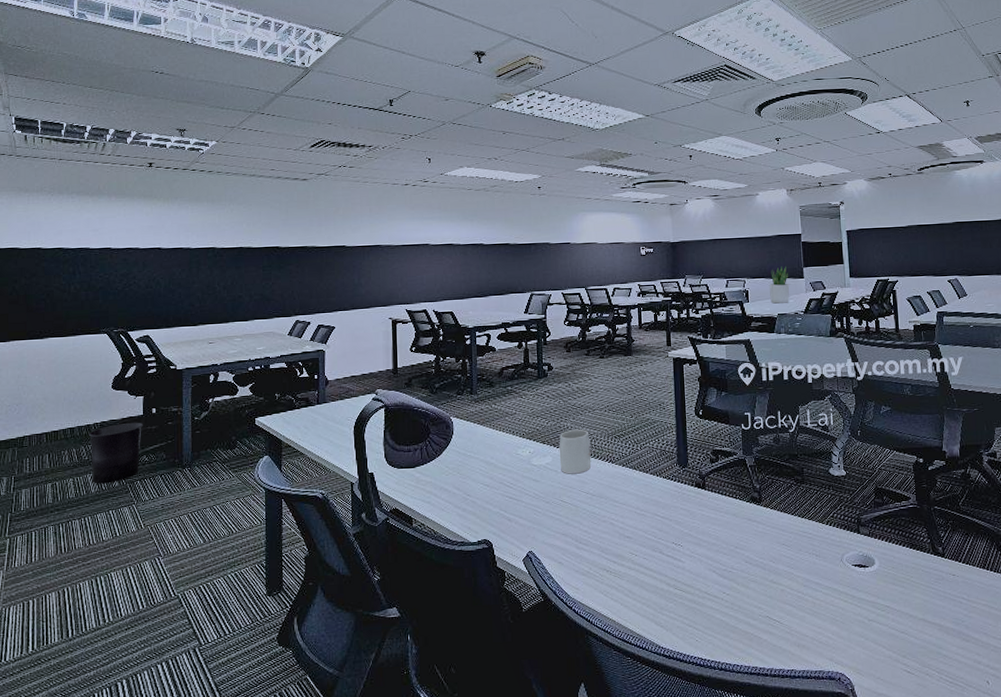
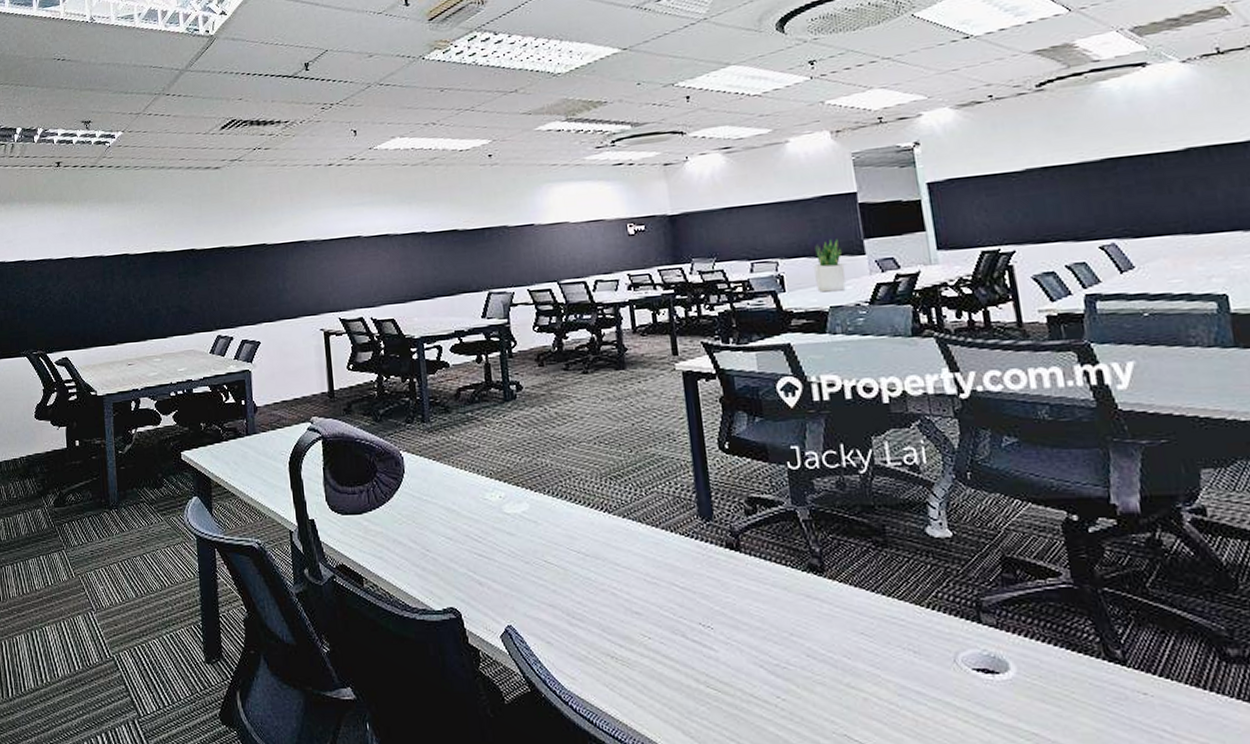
waste bin: present [88,422,143,484] -> none [15,456,68,526]
mug: present [559,429,591,474] -> none [536,467,581,527]

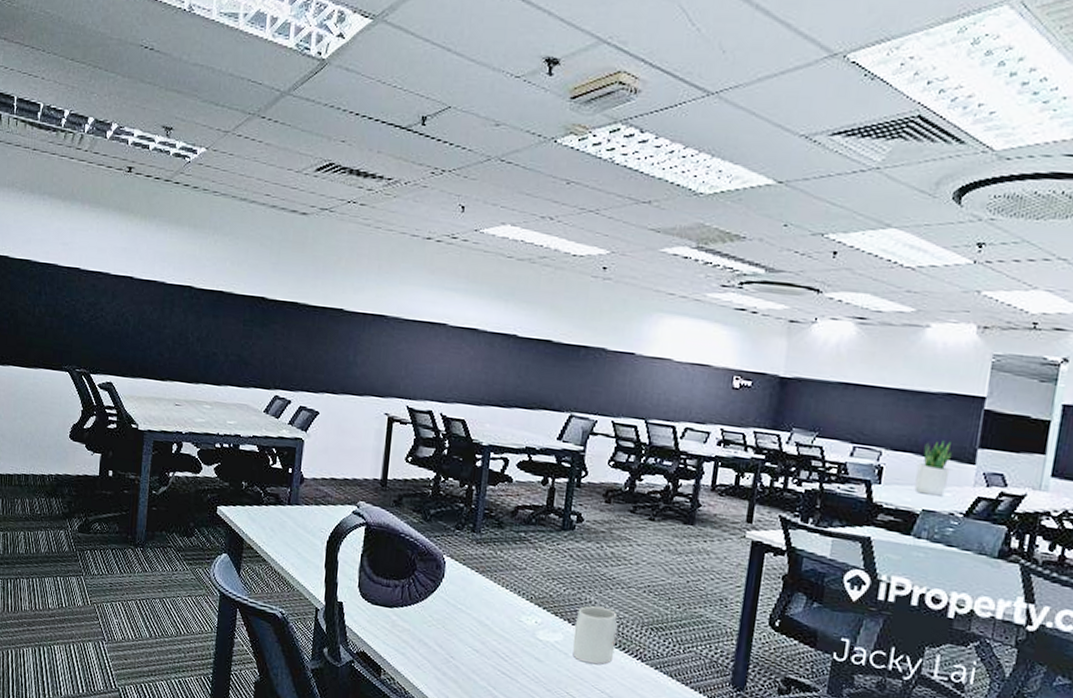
mug: none [536,467,581,527] -> present [573,605,618,665]

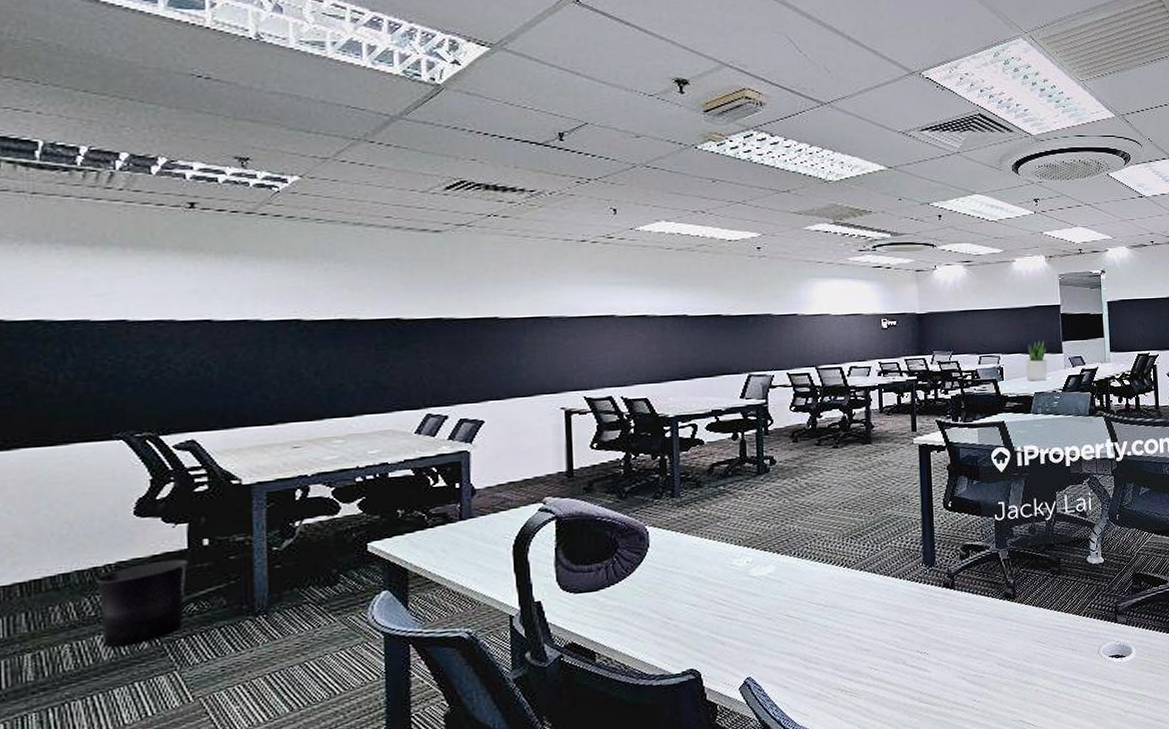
waste bin: none [42,480,98,547] -> present [95,559,188,649]
mug: present [573,605,618,665] -> none [783,531,823,585]

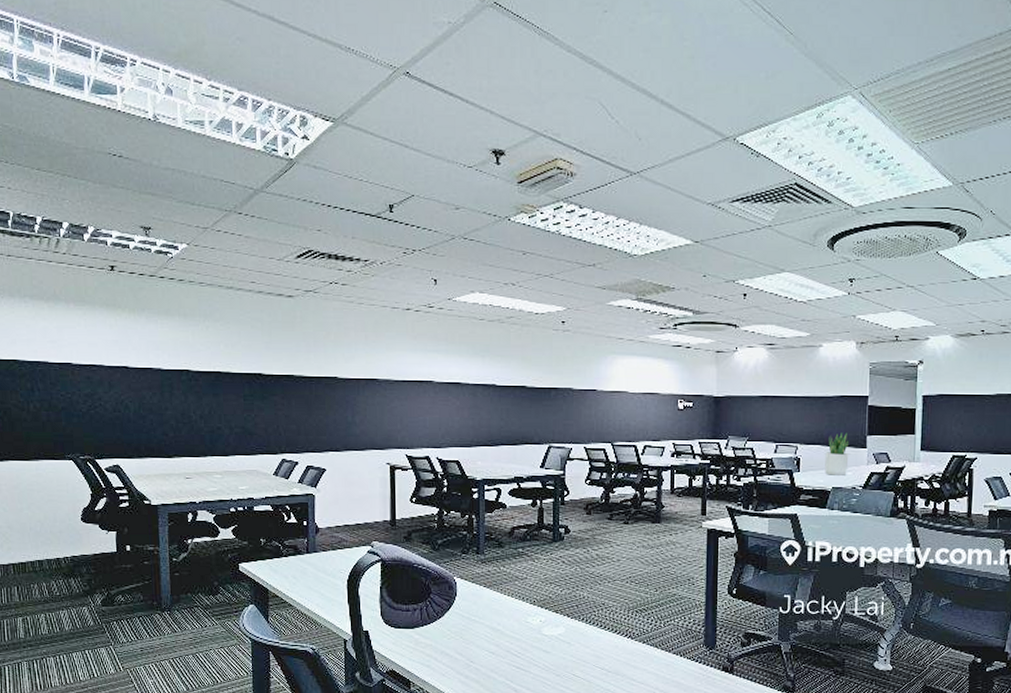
waste bin: present [95,559,188,649] -> none [58,559,117,622]

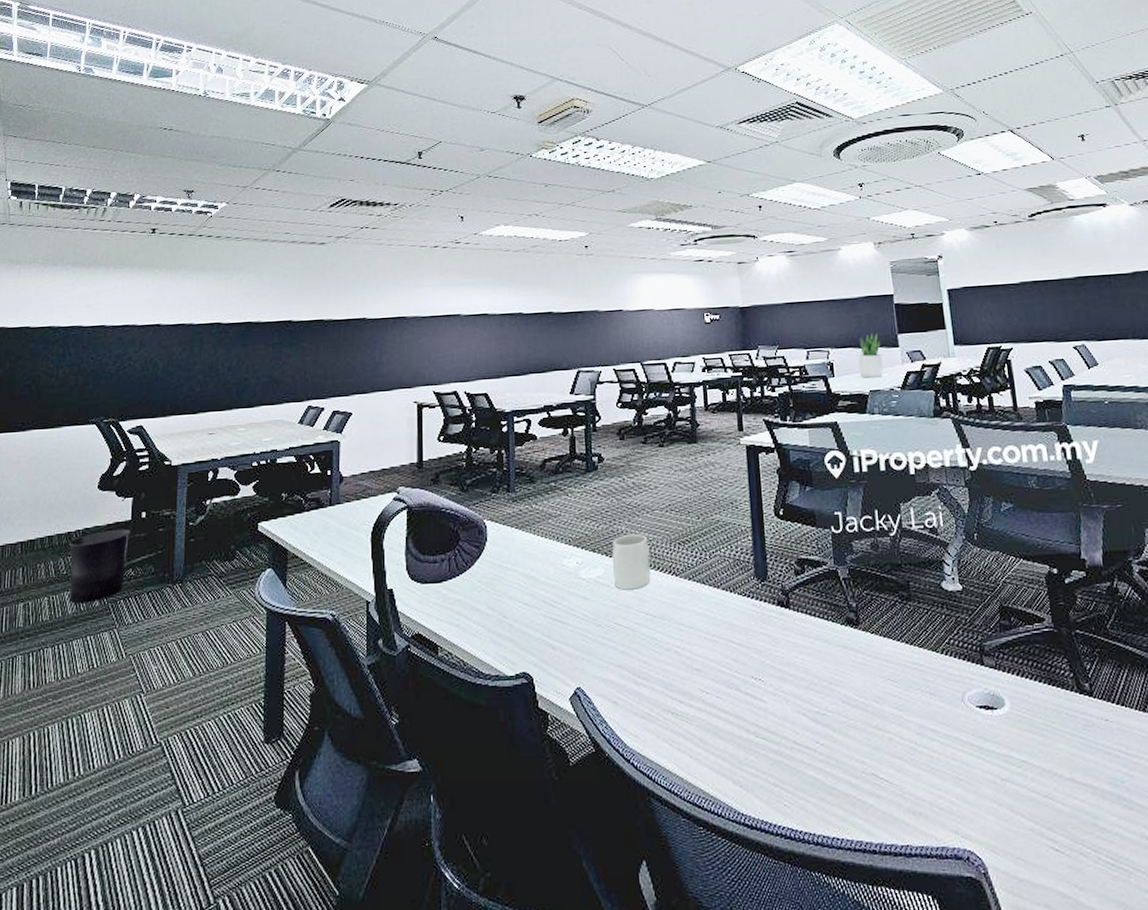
waste bin: none [58,559,117,622] -> present [68,529,131,604]
mug: none [573,599,609,648] -> present [612,533,651,590]

